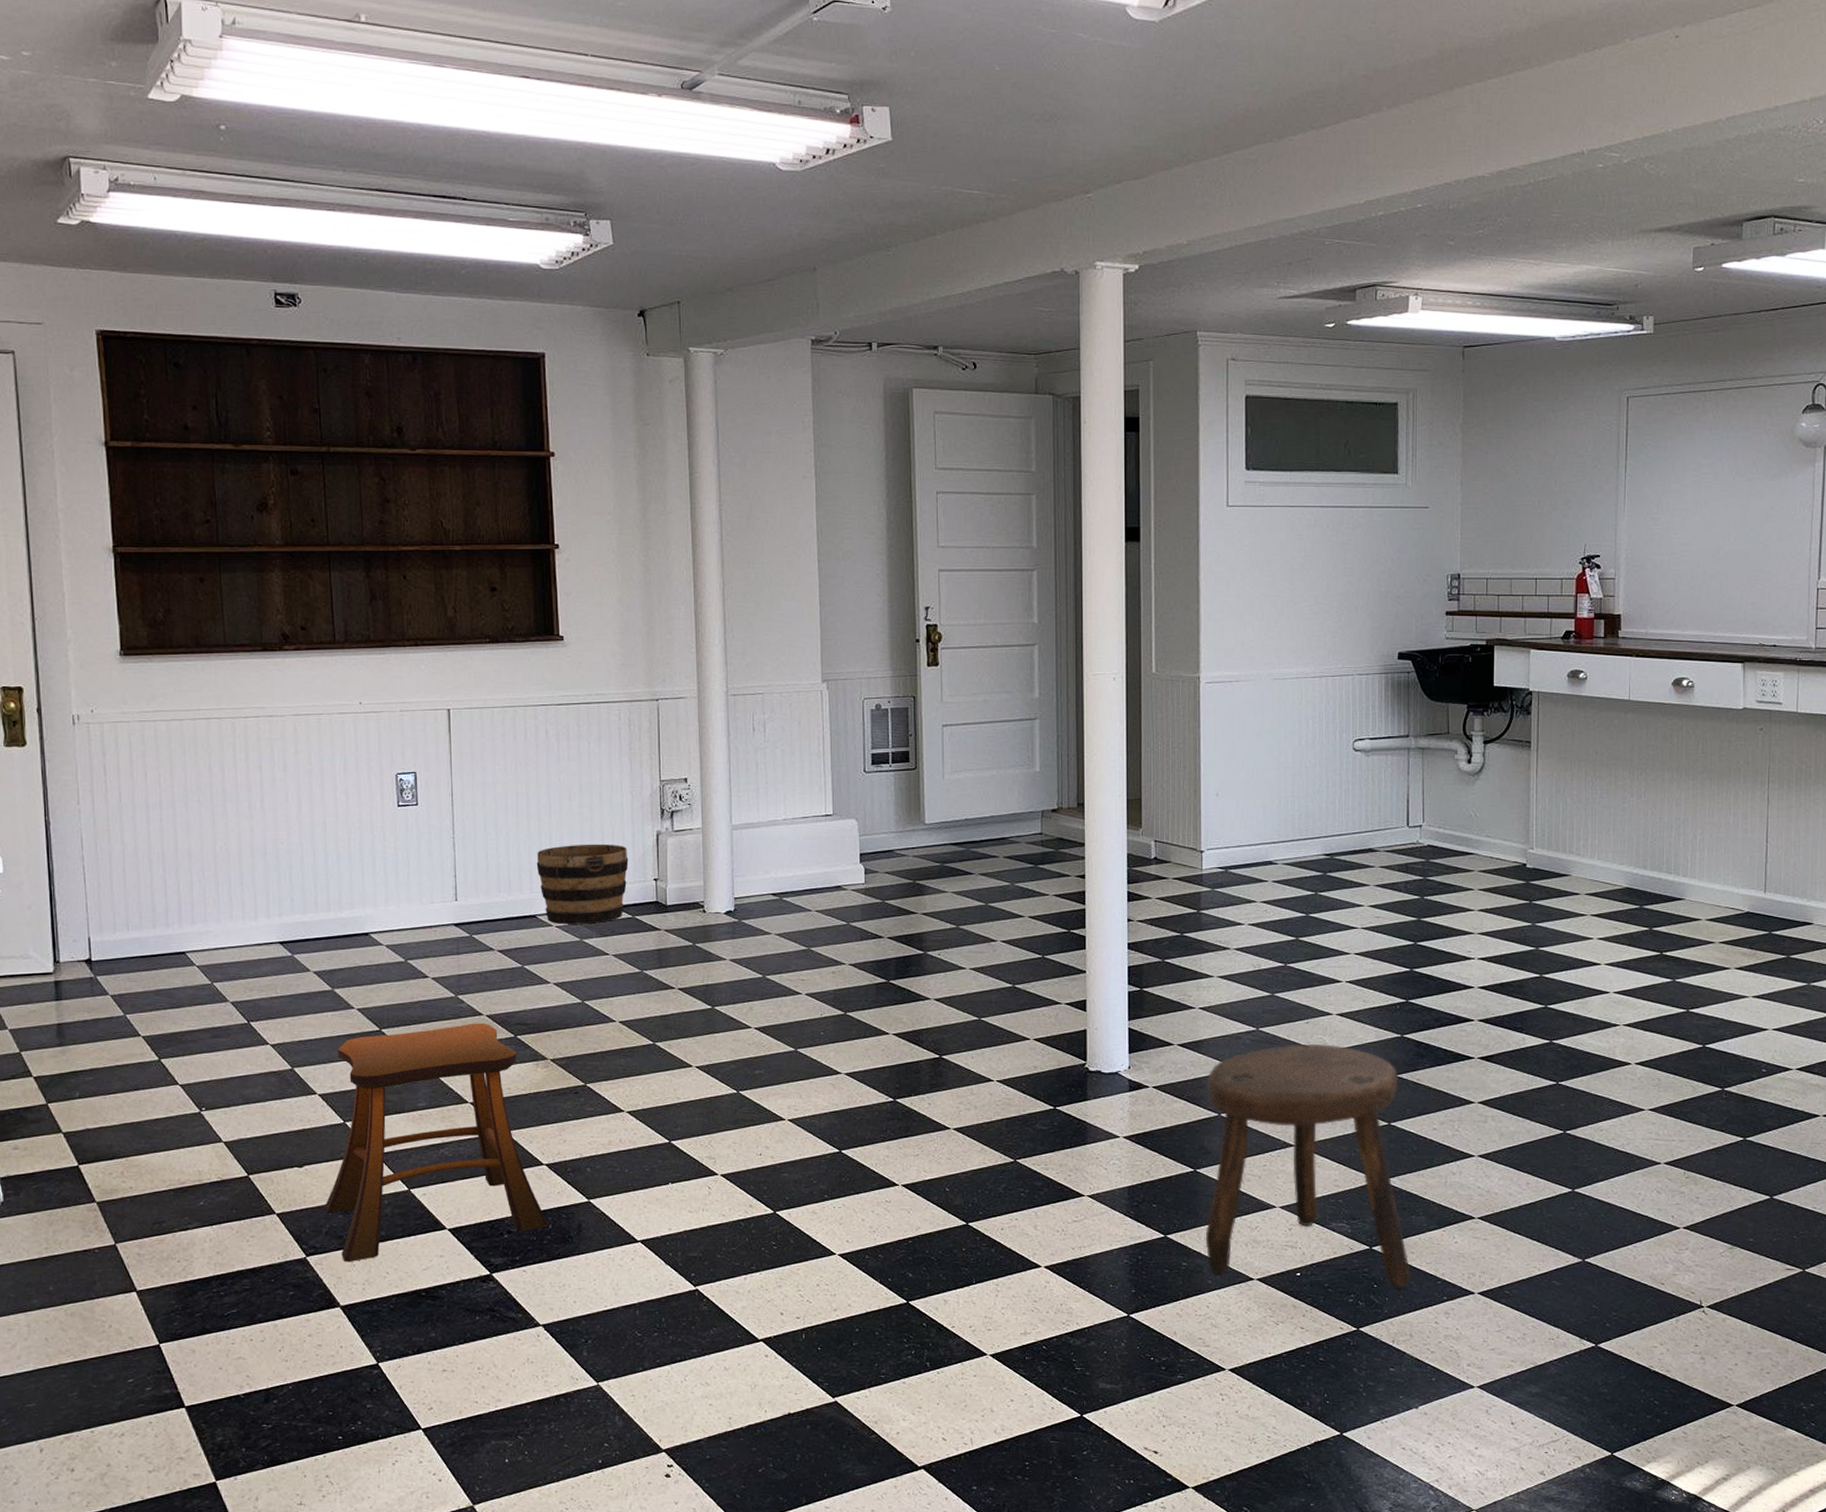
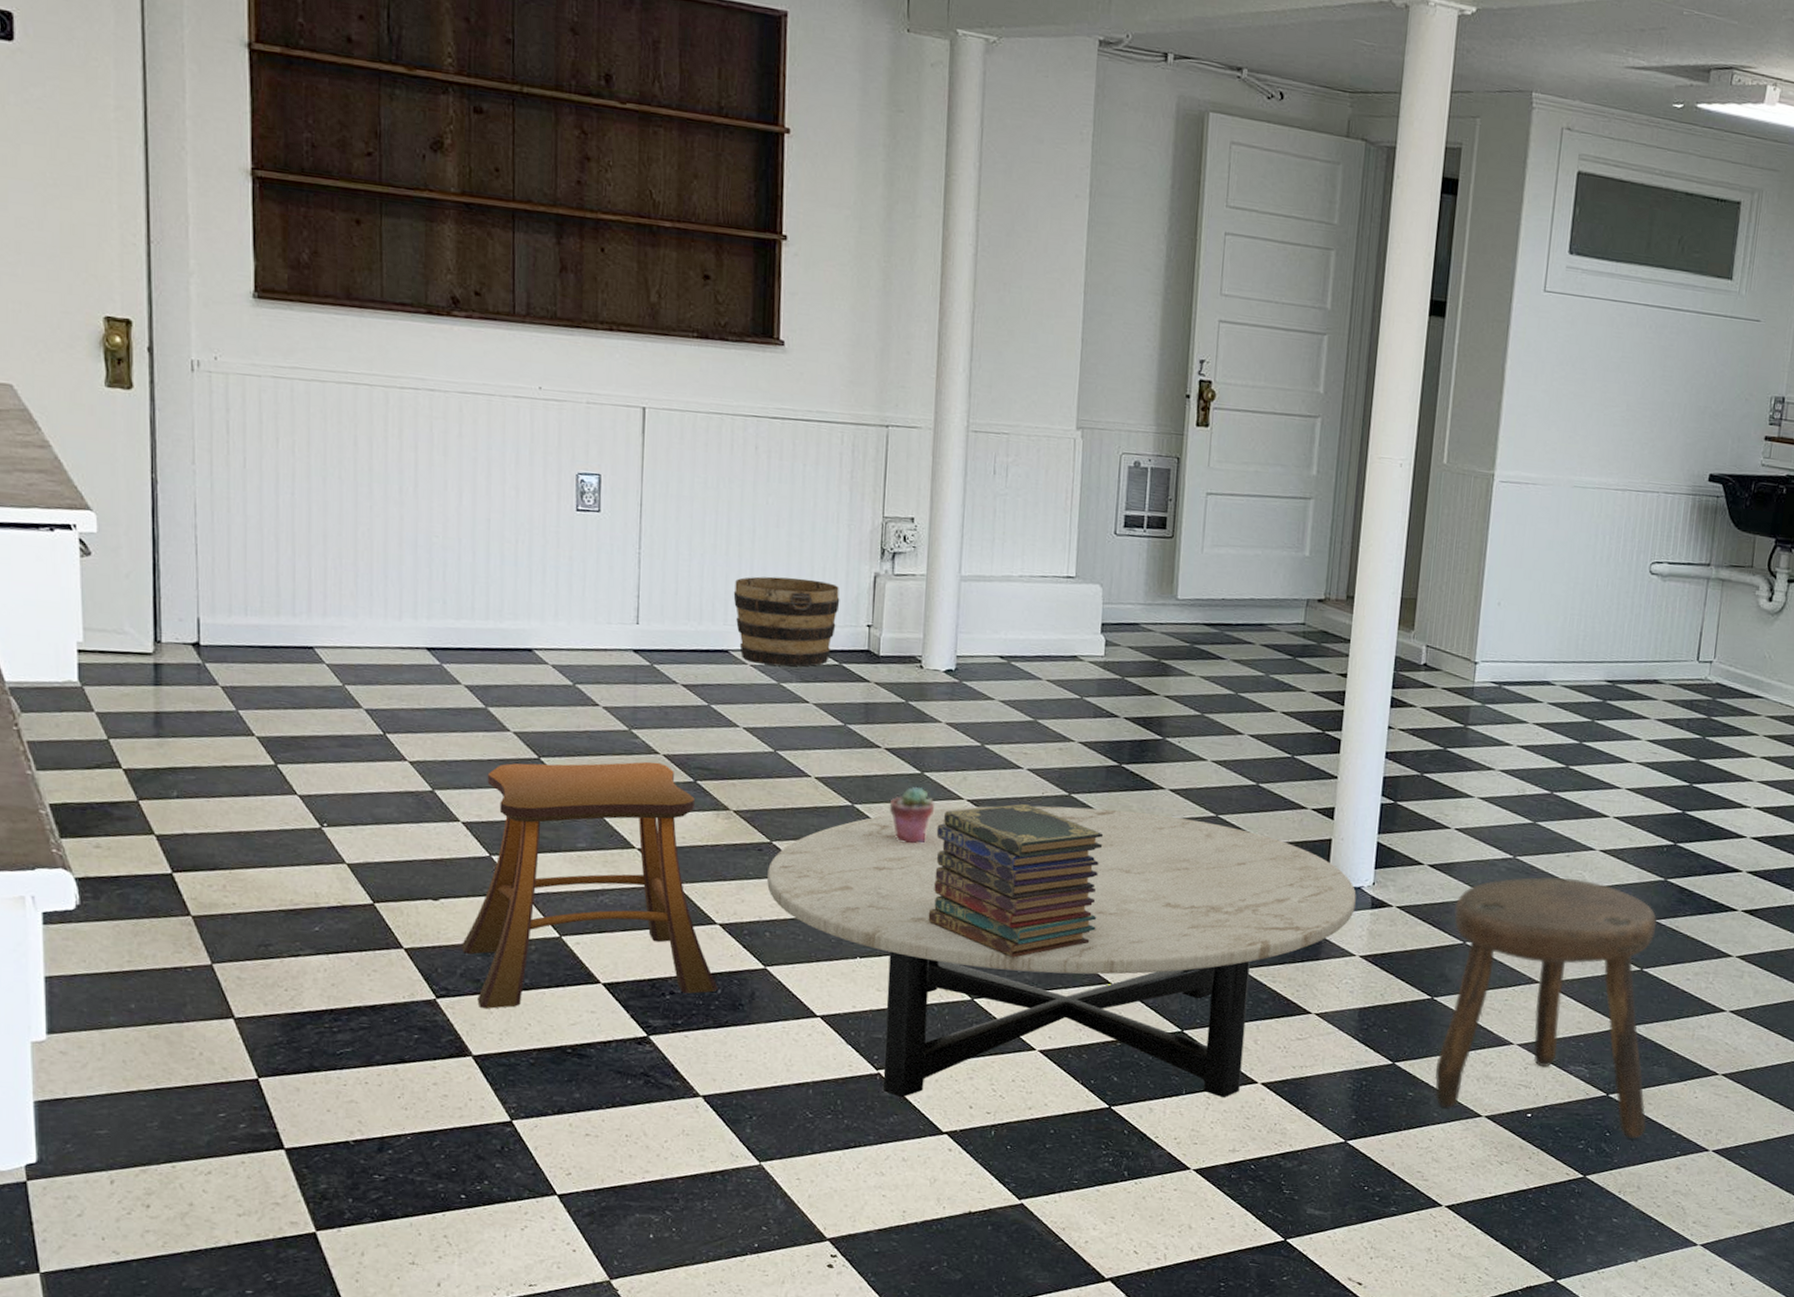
coffee table: none [584,1024,1114,1311] -> present [767,805,1356,1098]
potted succulent: none [686,1020,726,1074] -> present [889,786,934,844]
book stack: none [729,1026,880,1170] -> present [928,803,1104,958]

